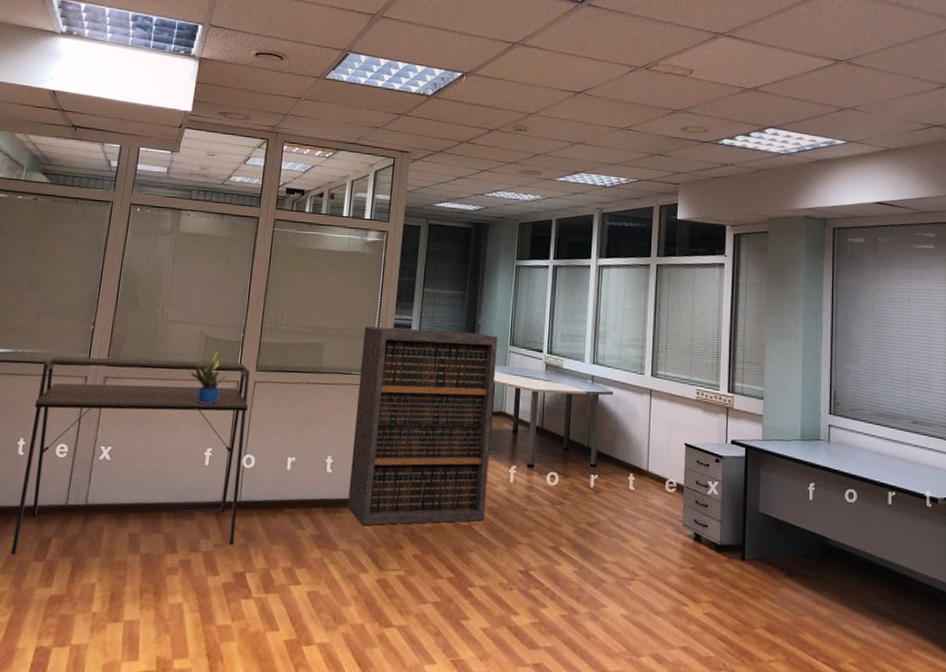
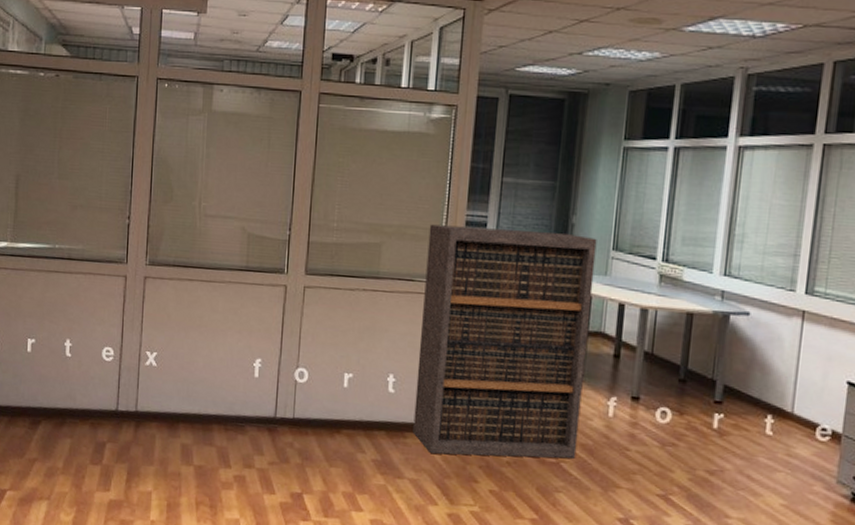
desk: present [11,356,250,554] -> none [69,253,299,463]
potted plant: present [191,349,227,404] -> none [234,248,274,310]

